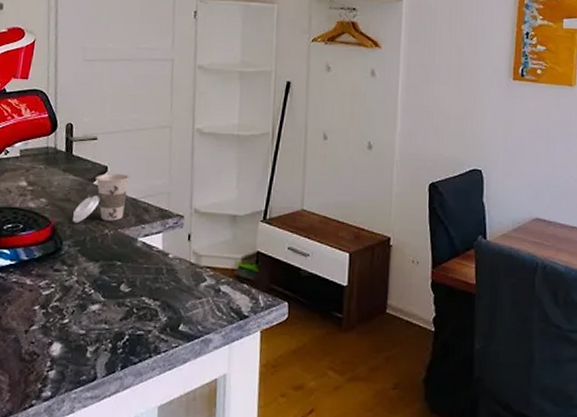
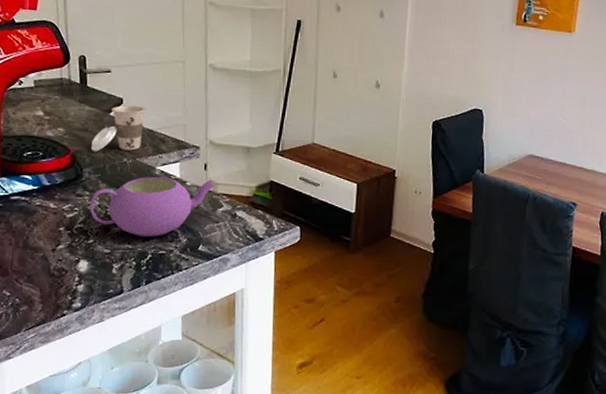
teapot: none [66,248,199,315] -> present [89,176,215,237]

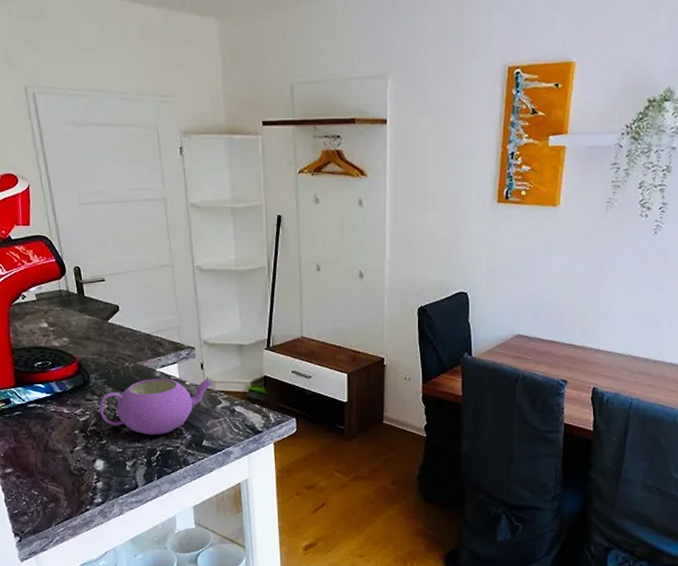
cup: present [92,105,146,151] -> none [95,311,141,358]

